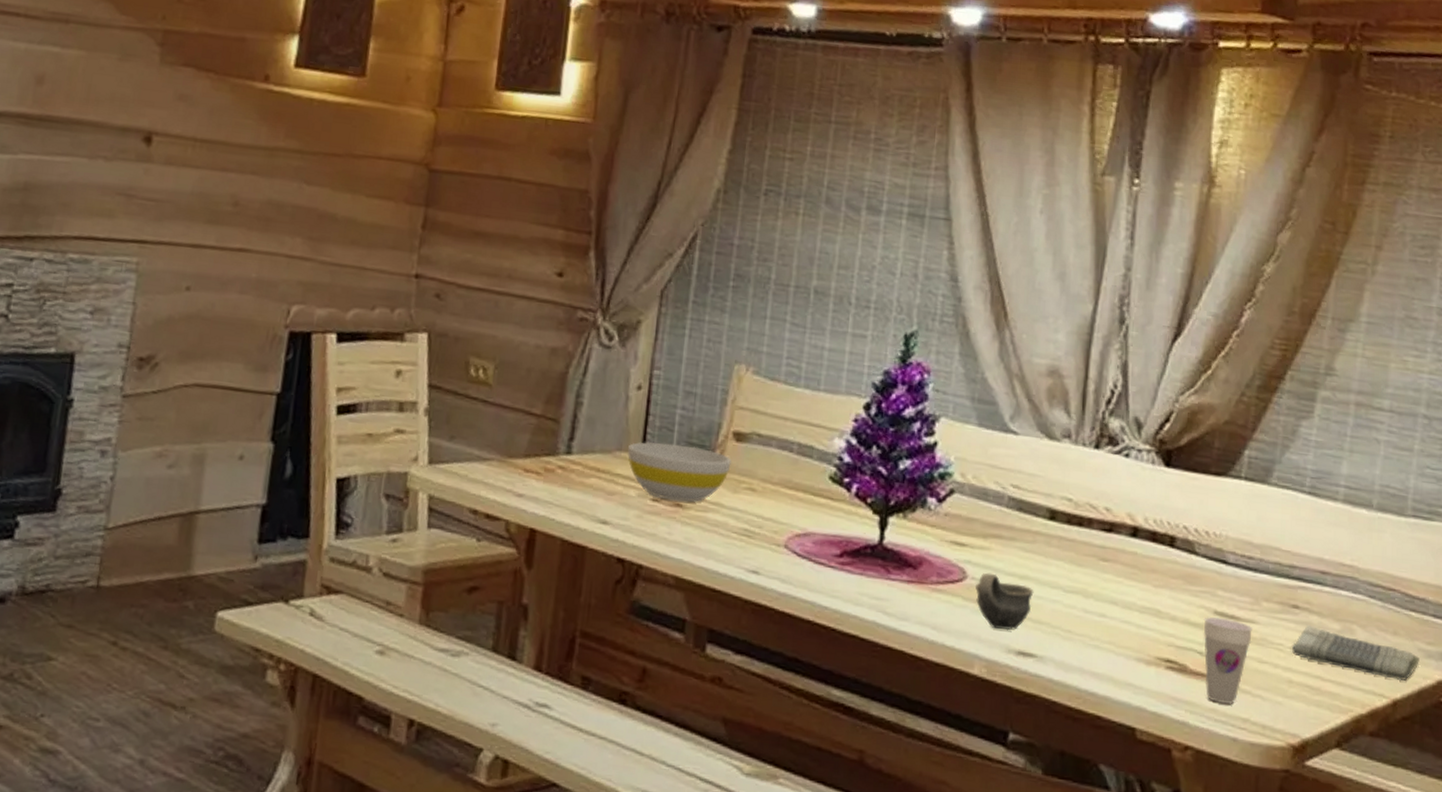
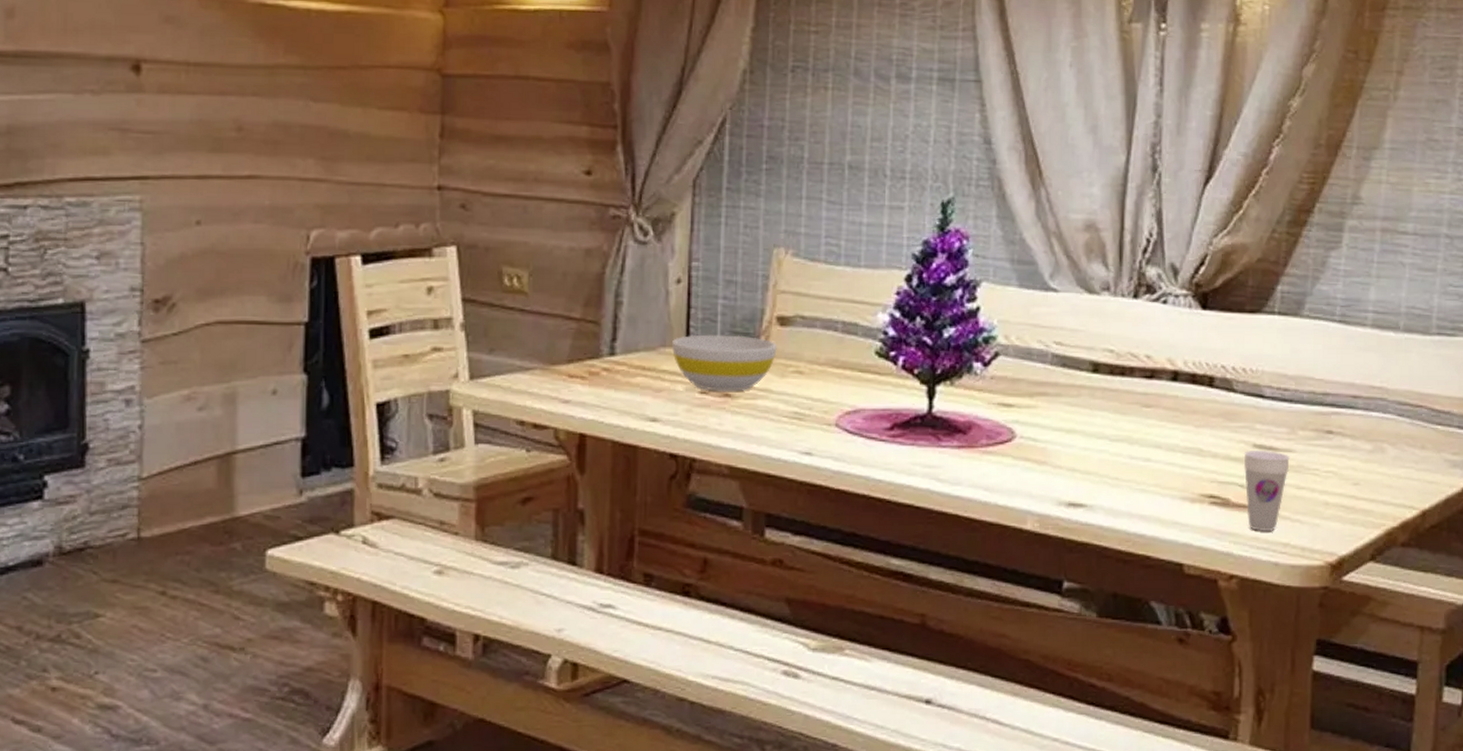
cup: present [975,572,1034,631] -> none [1023,430,1081,484]
dish towel: present [1292,624,1420,681] -> none [1328,448,1446,492]

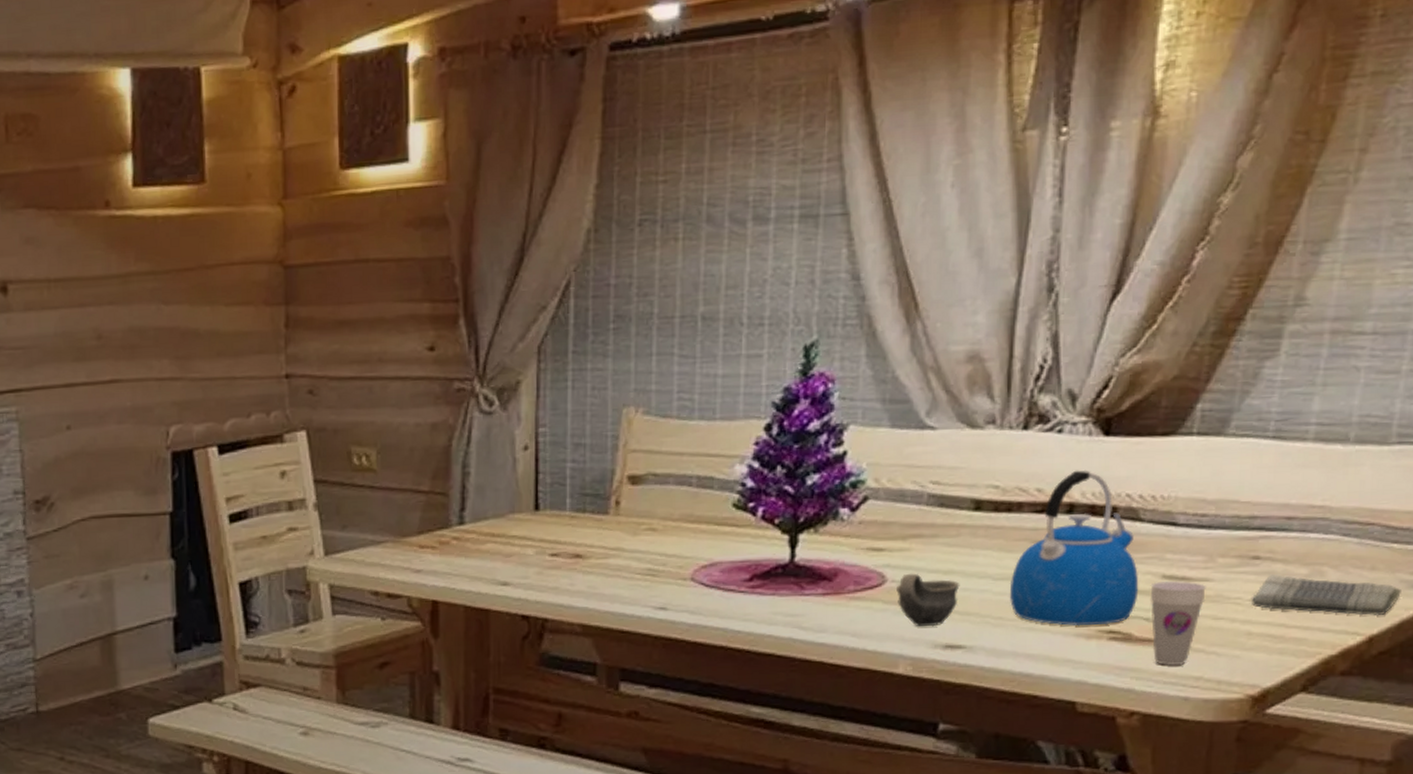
bowl: present [671,334,778,391] -> none [520,496,630,553]
cup: none [1023,430,1081,484] -> present [895,573,960,627]
kettle: none [1124,340,1234,490] -> present [1009,469,1139,626]
dish towel: none [1328,448,1446,492] -> present [1252,573,1401,616]

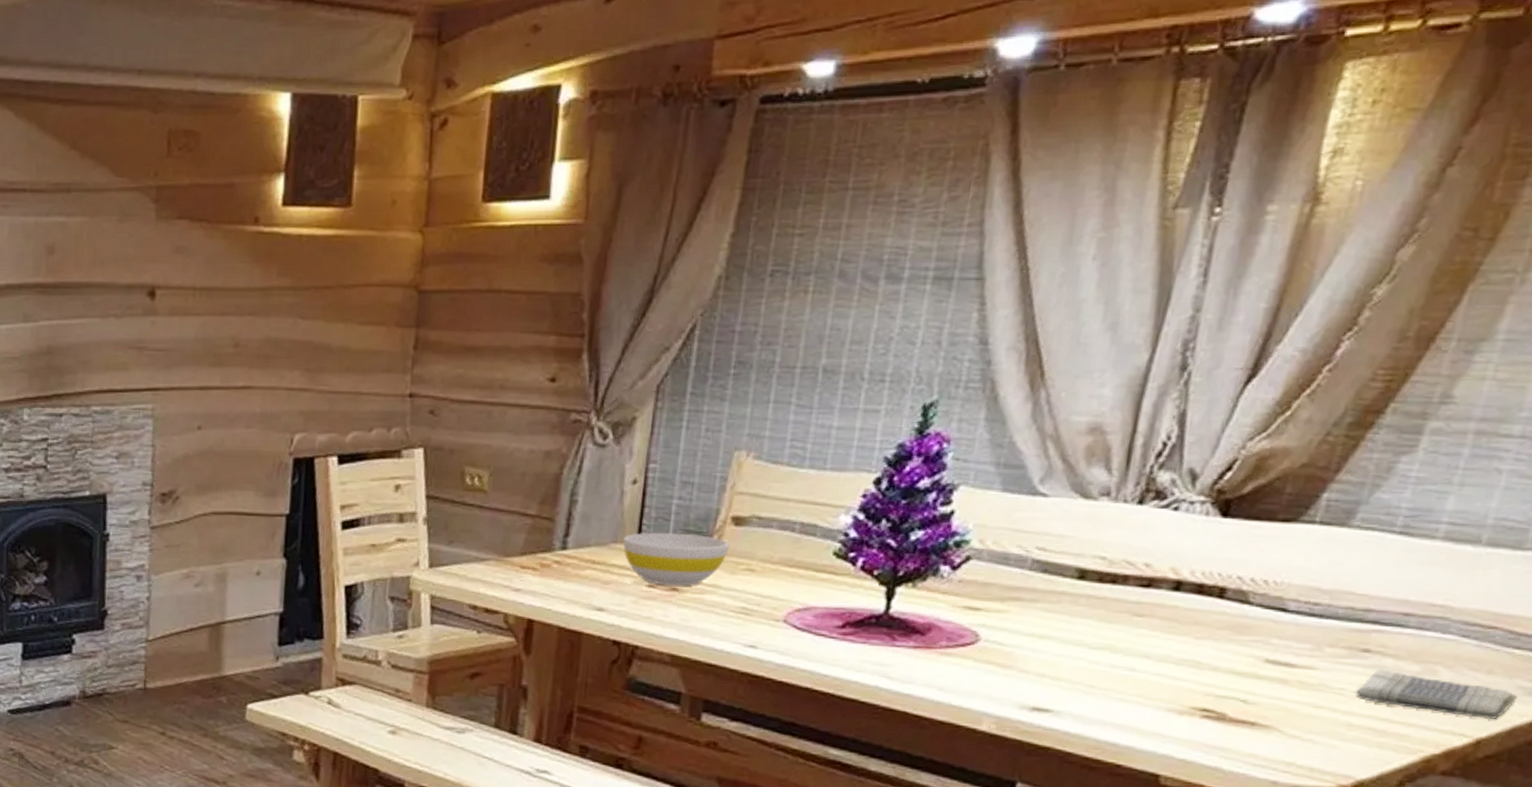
bowl: none [520,496,630,553] -> present [622,532,731,586]
cup: present [895,573,960,627] -> none [988,634,1055,689]
kettle: present [1009,469,1139,626] -> none [1103,548,1241,703]
cup: present [1150,580,1206,665] -> none [1245,665,1310,749]

